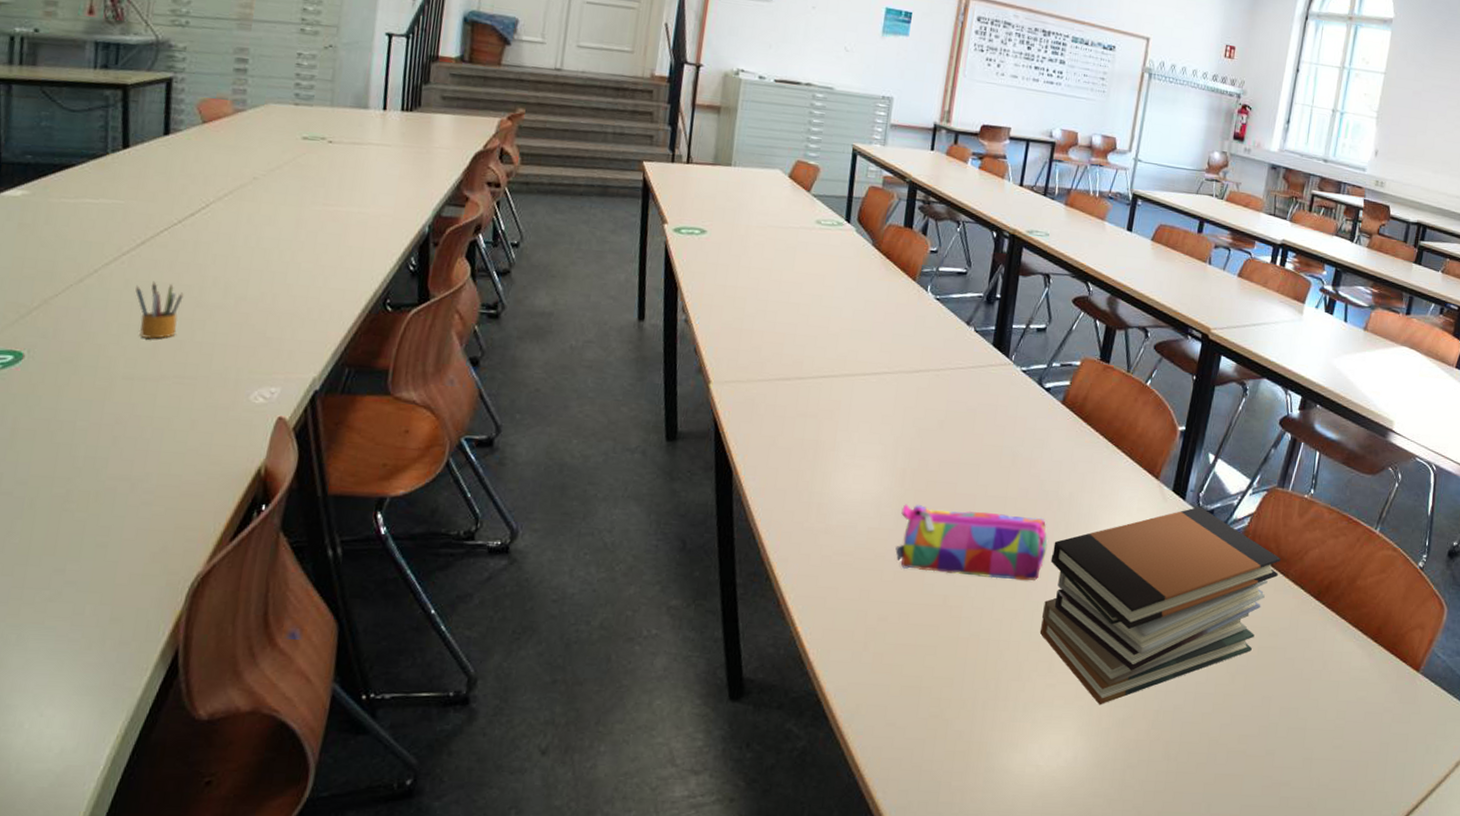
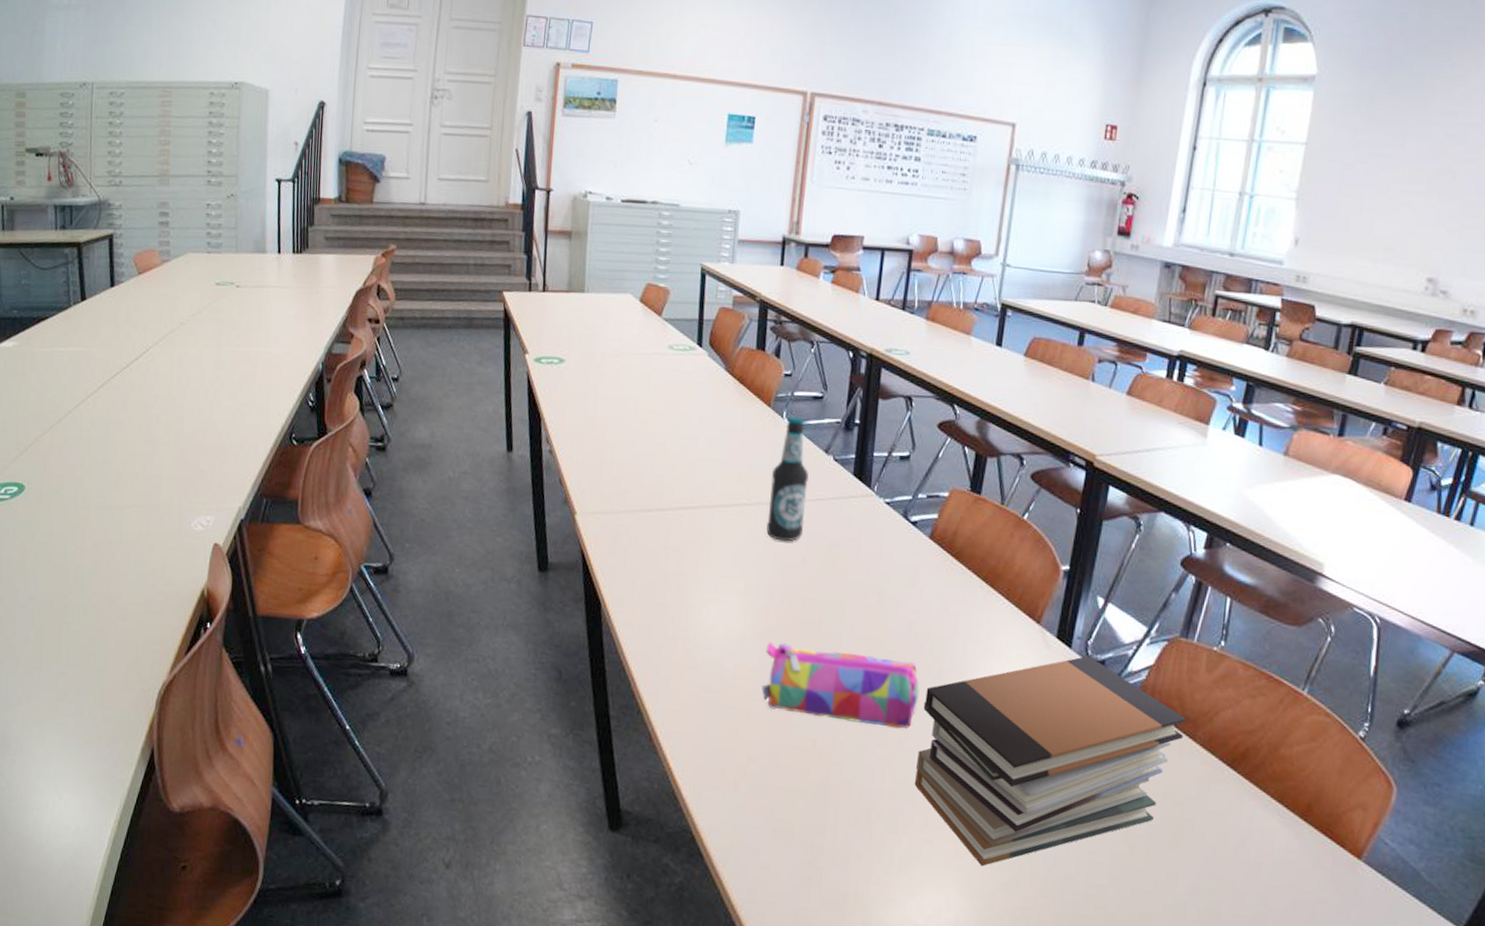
pencil box: present [135,281,184,340] -> none [100,420,135,473]
bottle: none [905,290,950,408] -> present [765,416,809,542]

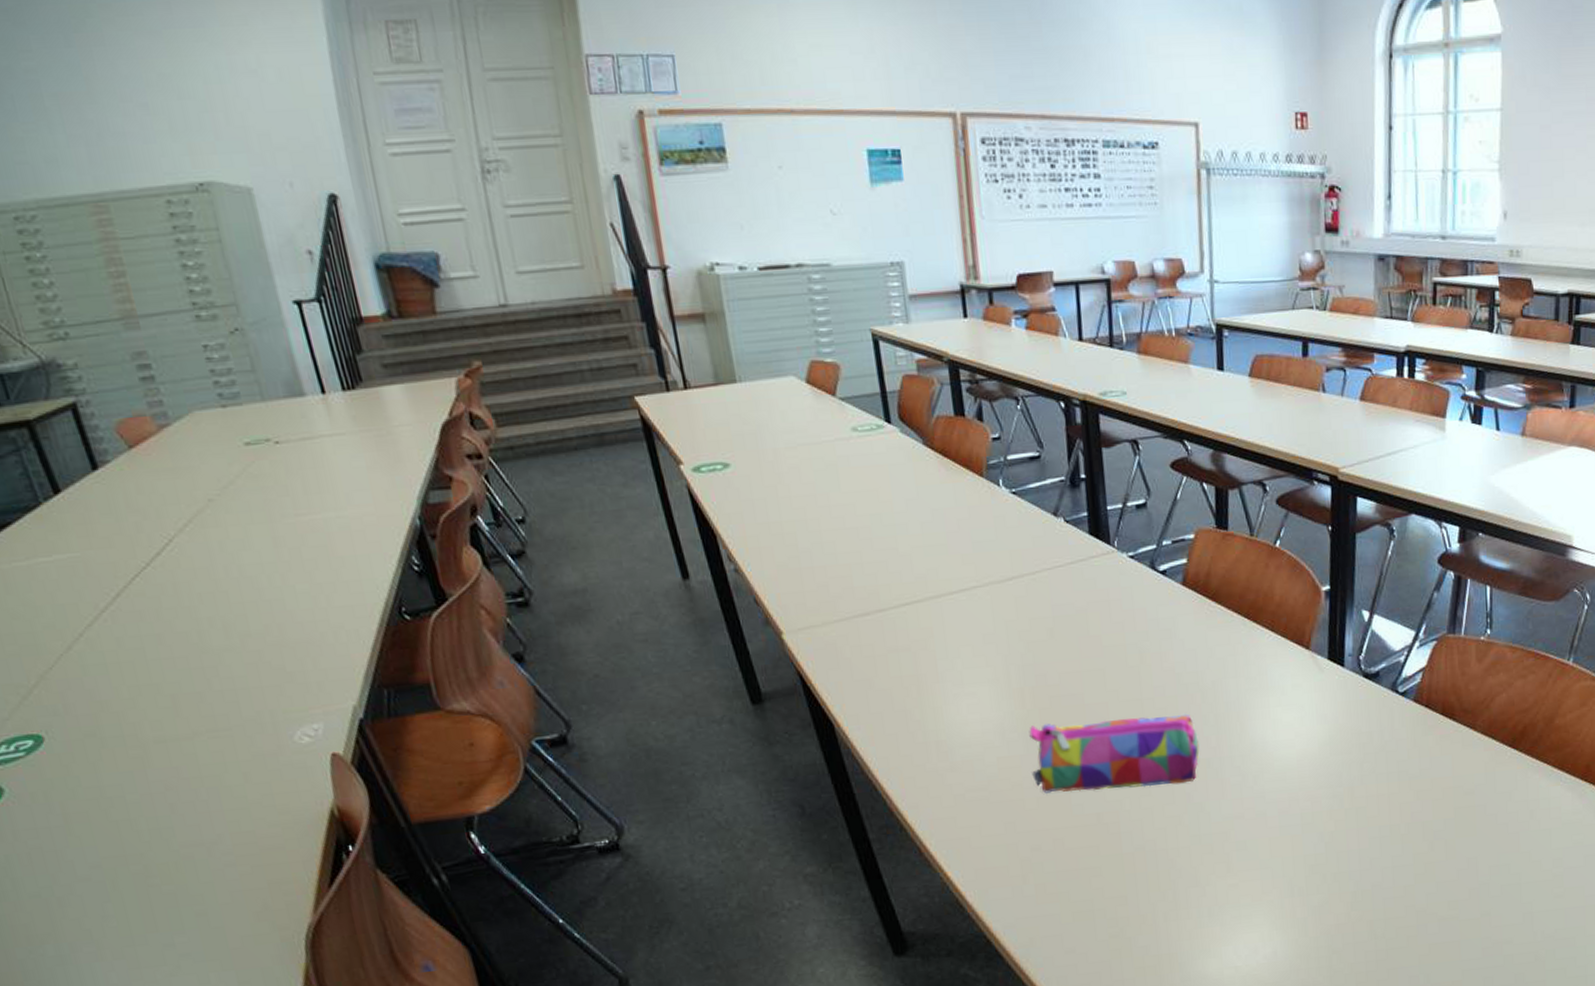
bottle: present [765,416,809,542] -> none [999,482,1045,619]
book stack: present [914,655,1186,867] -> none [1205,670,1464,897]

